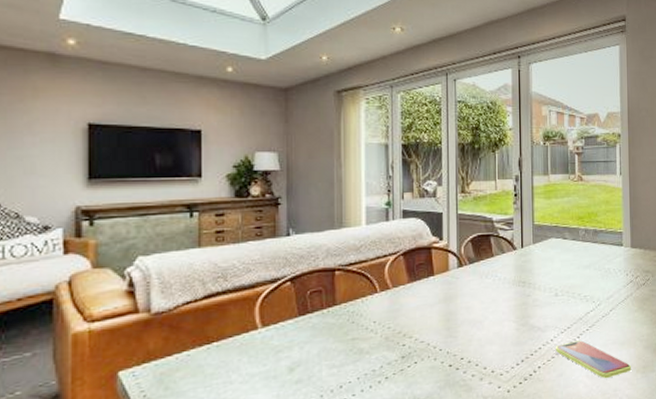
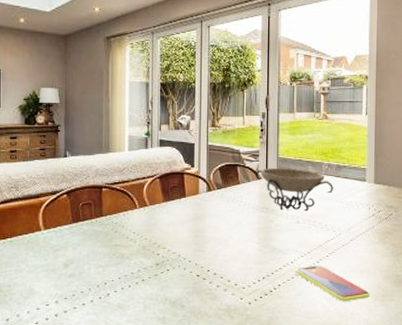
decorative bowl: none [510,235,591,284] -> present [255,168,333,212]

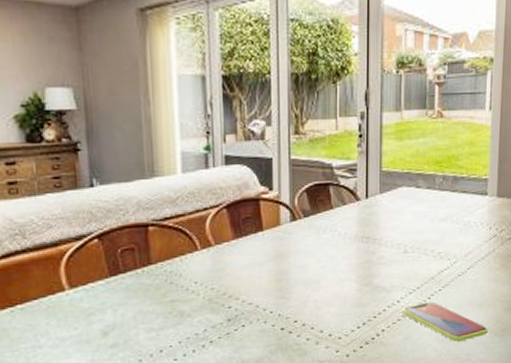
decorative bowl: present [255,168,333,212] -> none [352,184,449,239]

